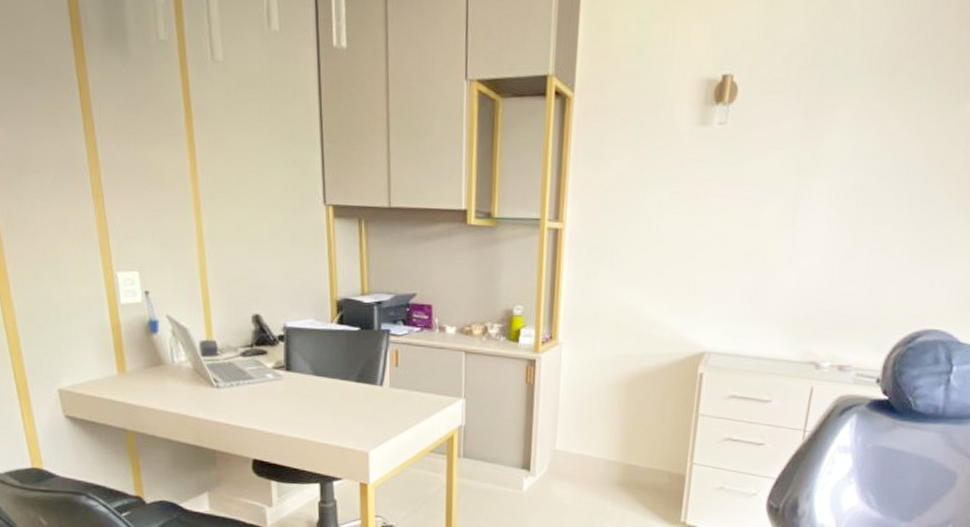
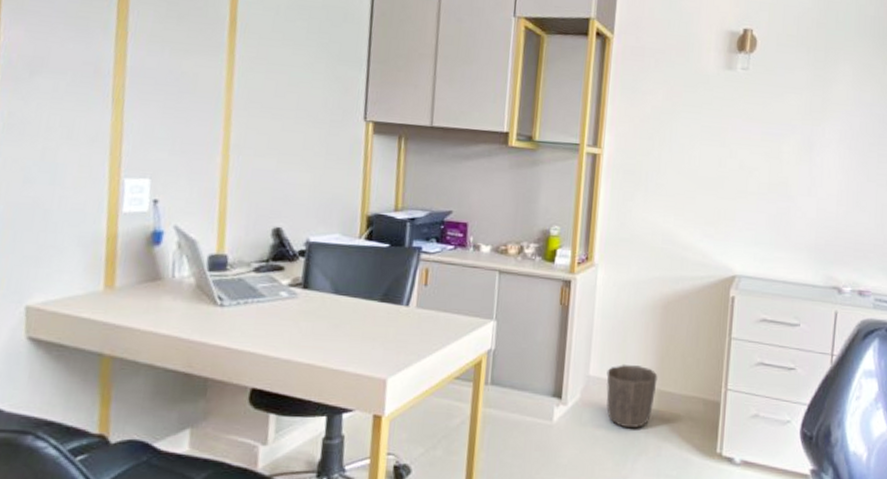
waste basket: none [572,439,623,498] -> present [606,363,658,429]

